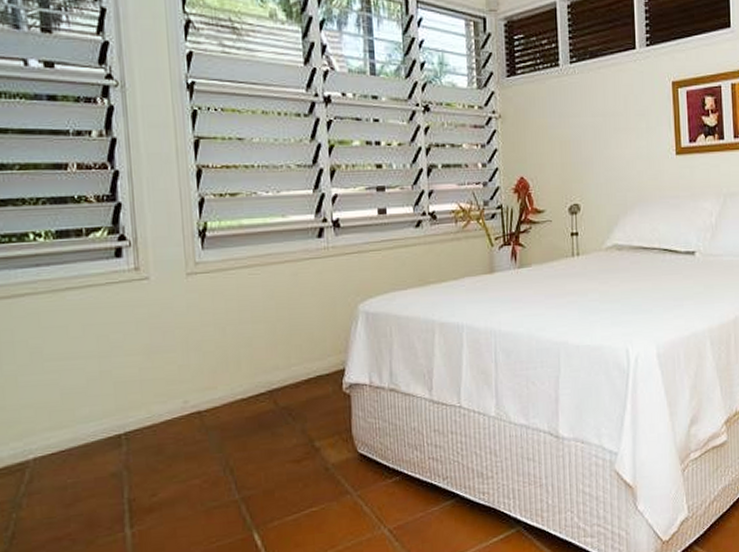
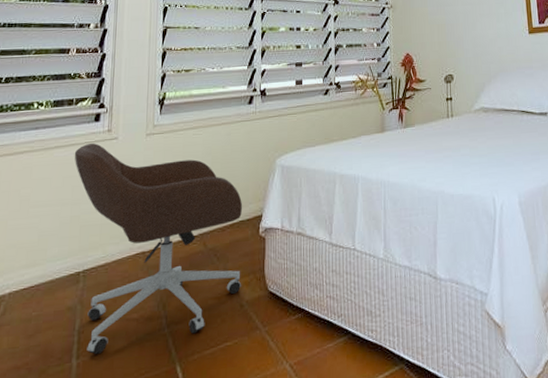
office chair: none [93,284,326,524] -> present [74,143,243,355]

